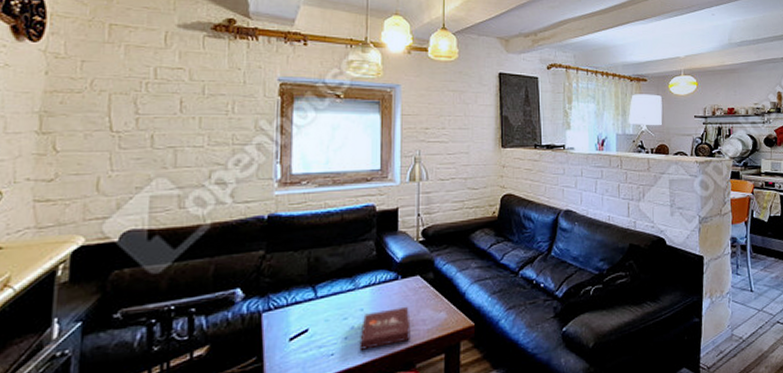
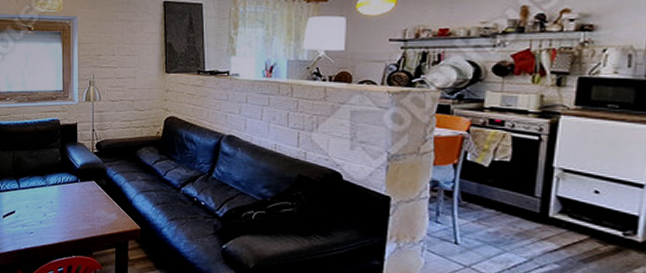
book: present [359,307,411,350] -> none [50,205,88,234]

